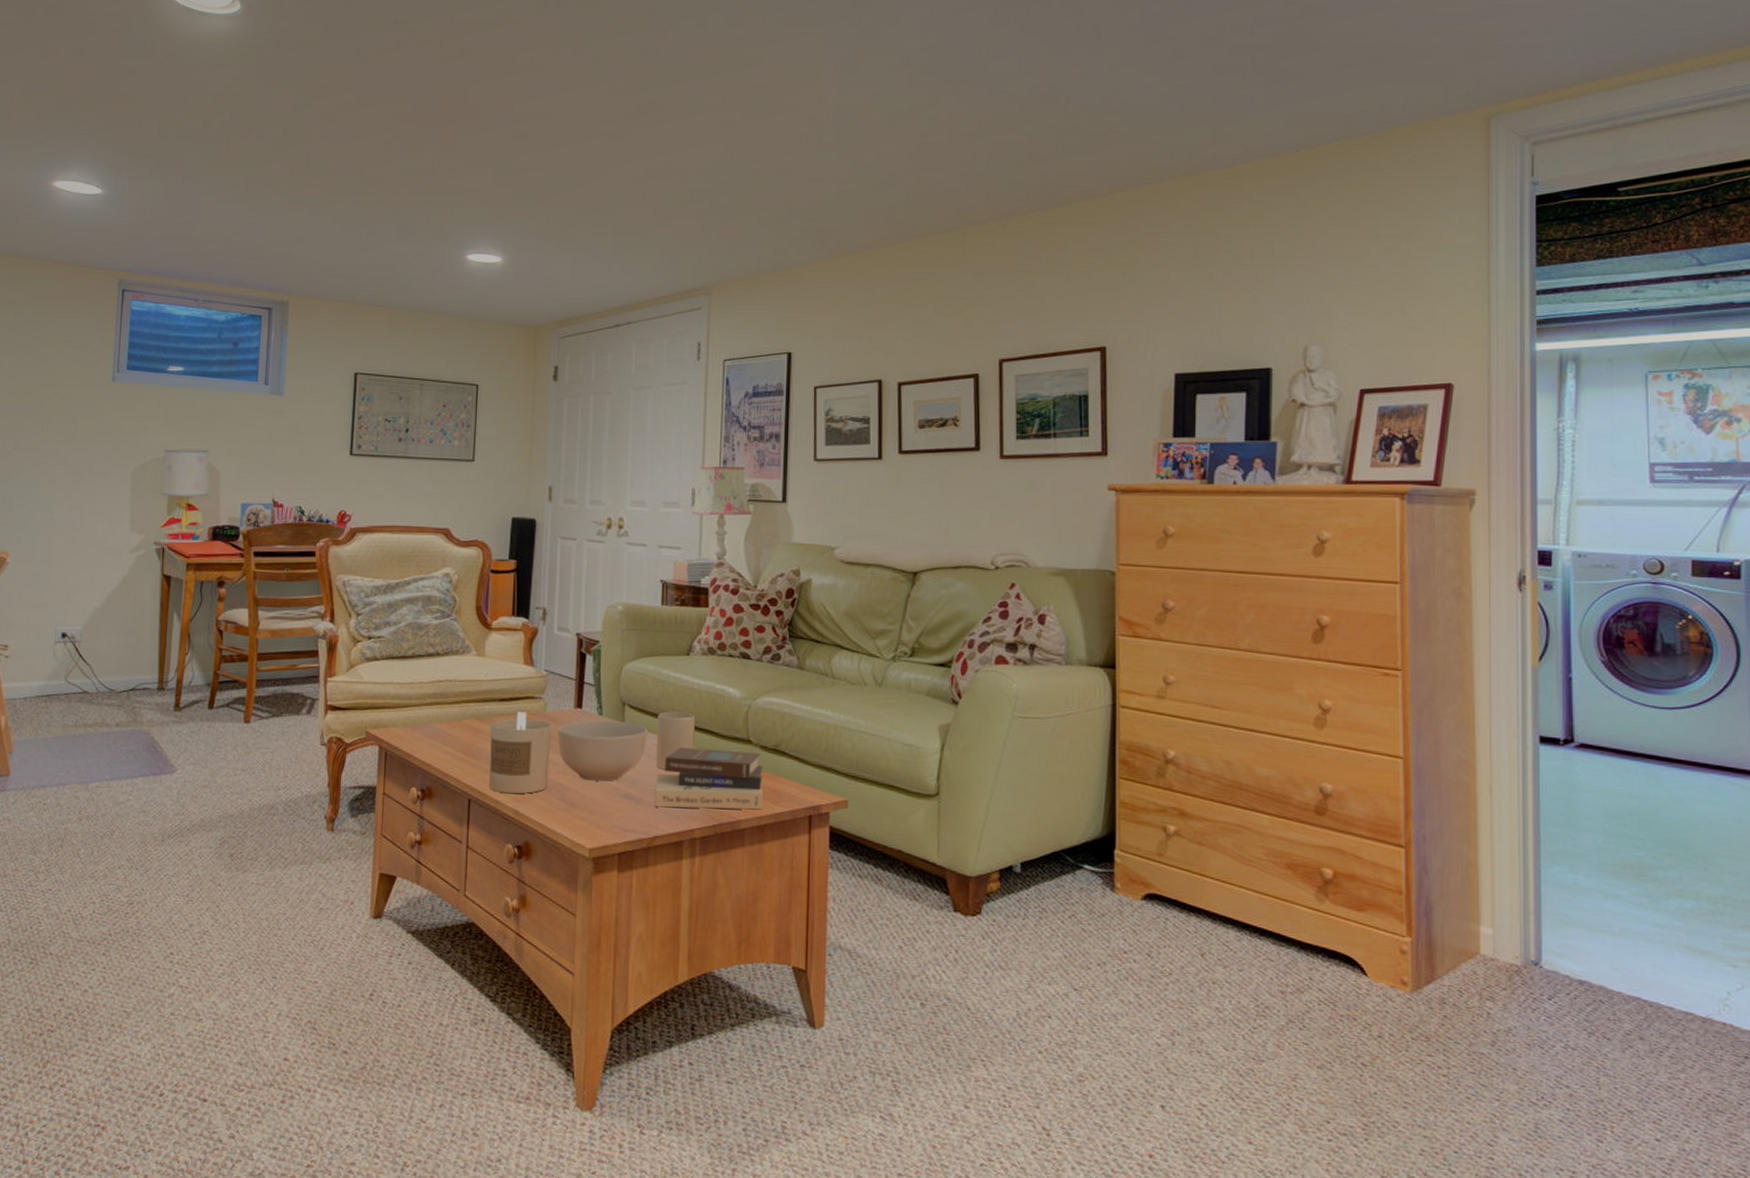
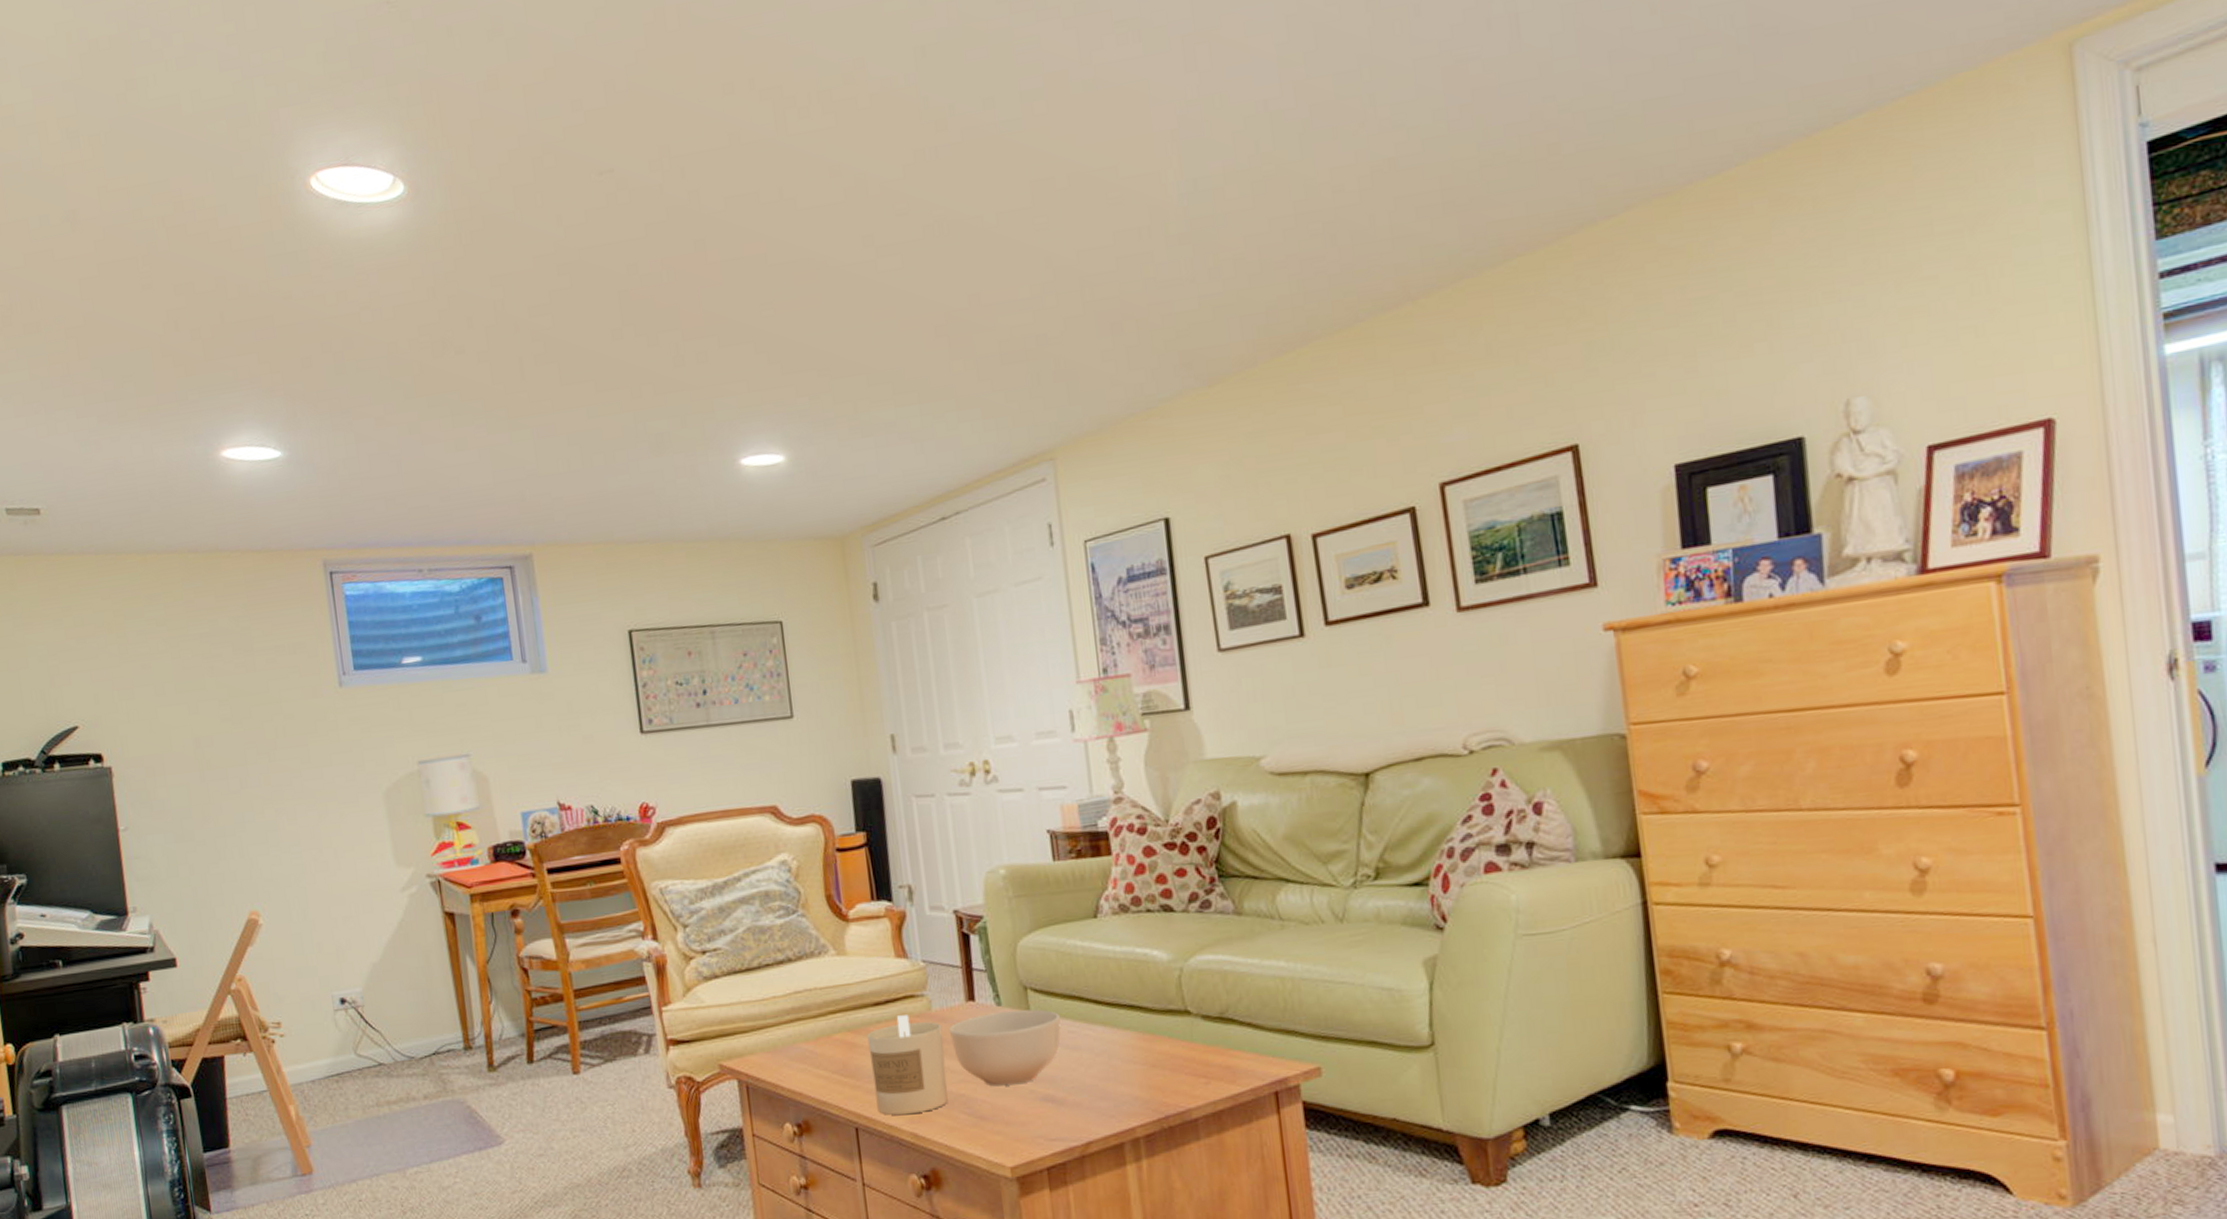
mug: present [655,711,695,769] -> none [1069,987,1120,1061]
books: present [655,747,764,810] -> none [1079,1024,1217,1107]

